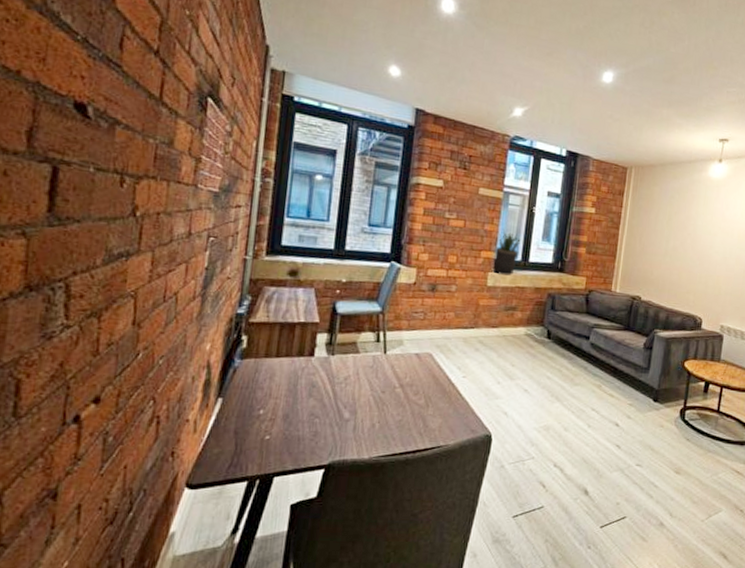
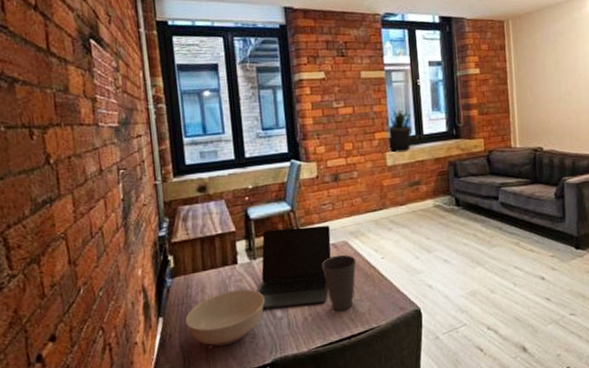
bowl: none [246,382,336,439] -> present [185,289,266,347]
laptop: none [328,328,417,412] -> present [256,225,331,309]
cup: none [400,365,437,424] -> present [321,254,357,312]

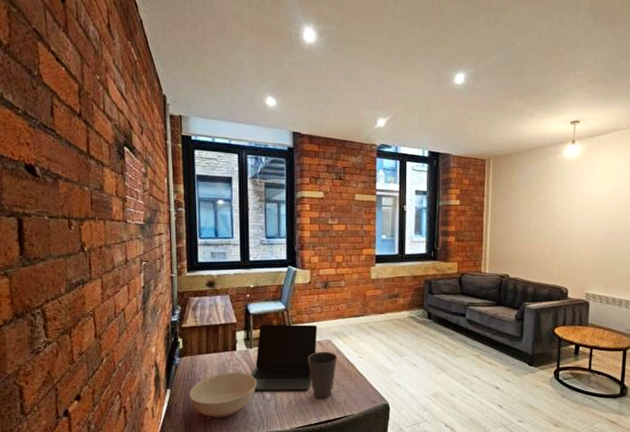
planter: present [387,107,412,153] -> none [374,228,396,268]

